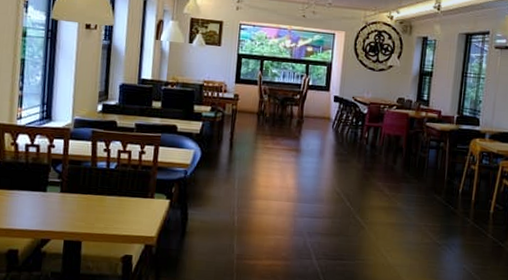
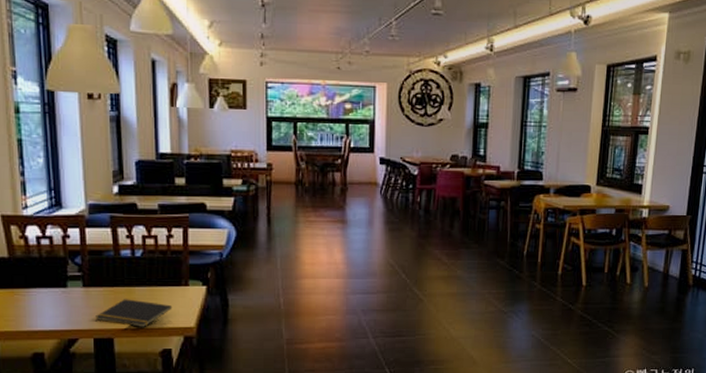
notepad: none [68,206,138,233] -> present [95,299,173,327]

